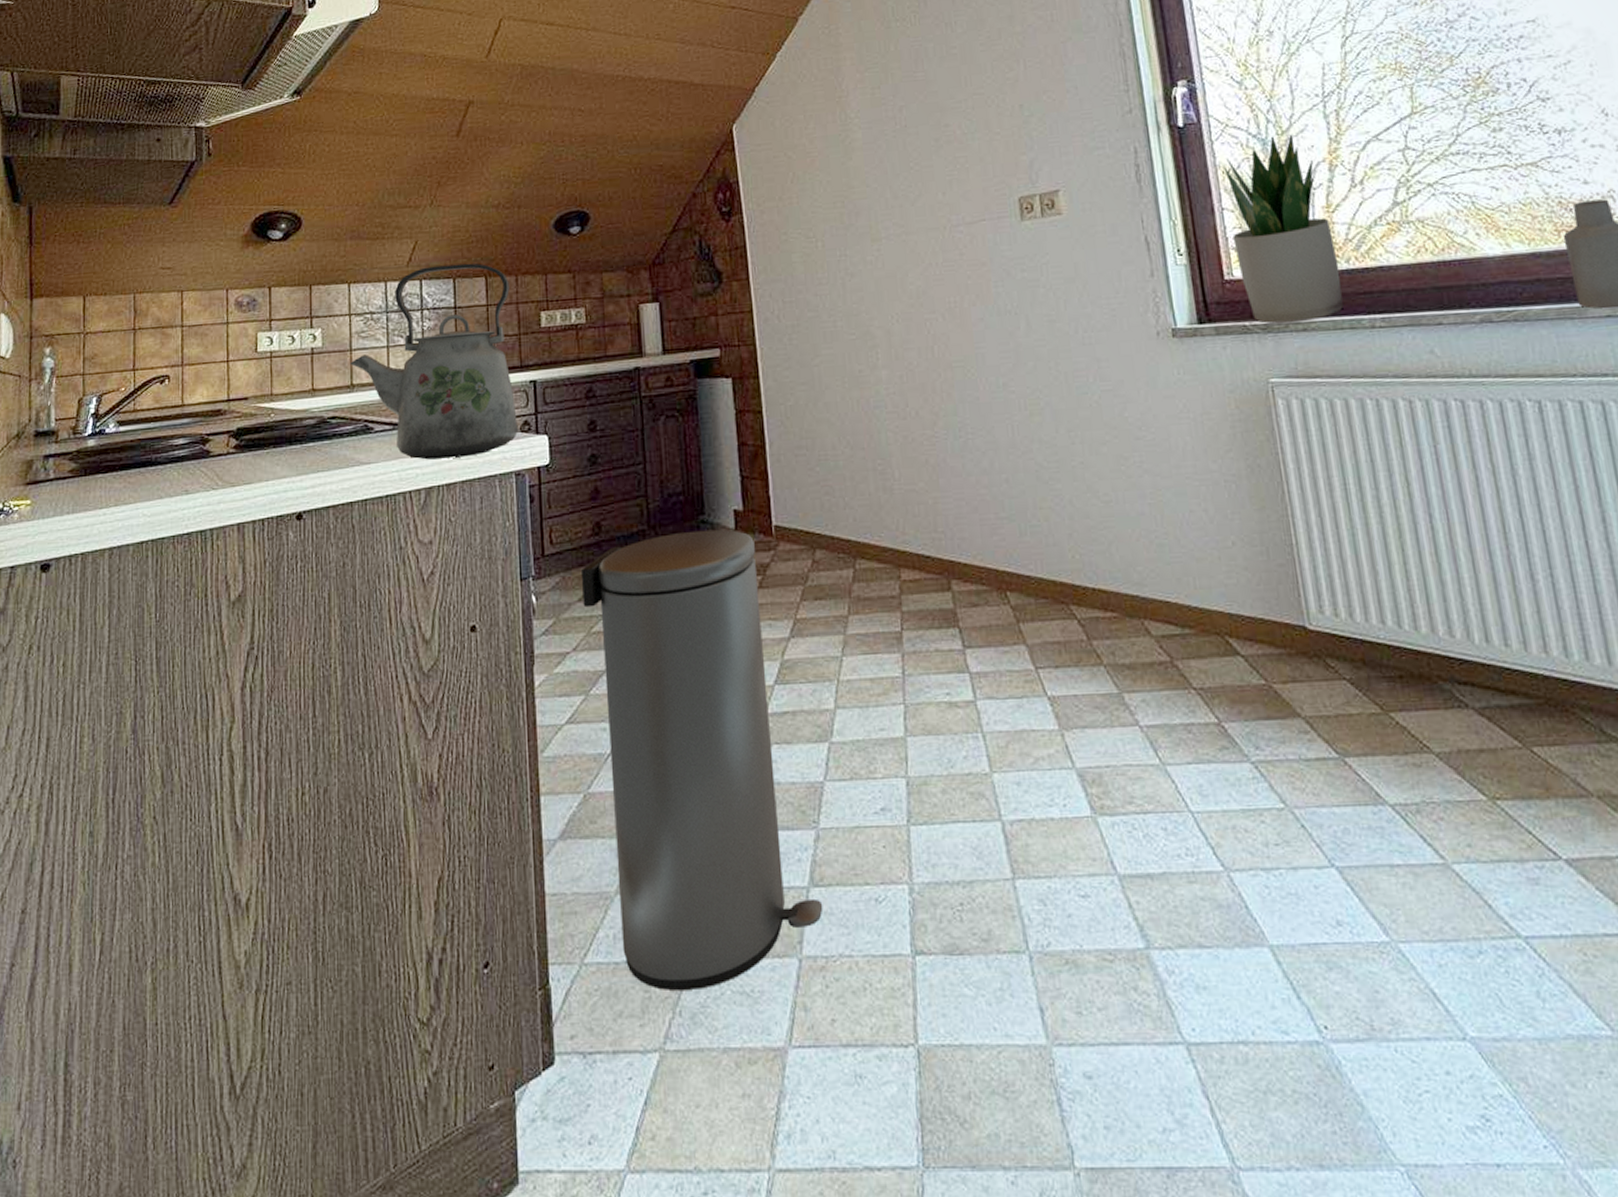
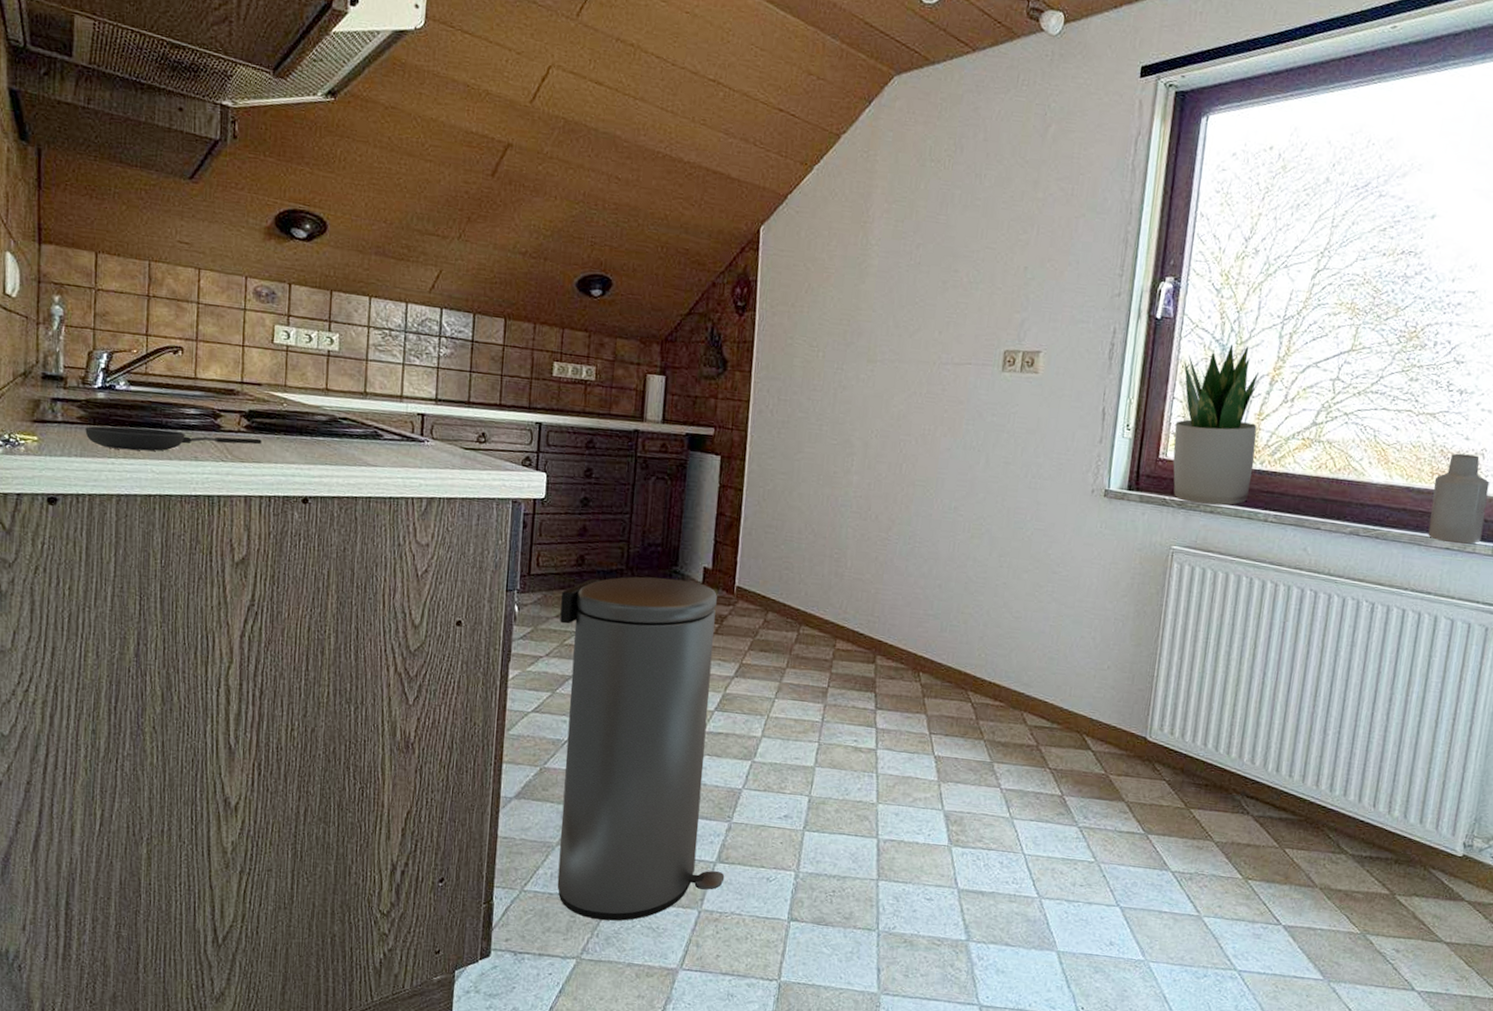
frying pan: none [77,457,251,498] -> present [85,426,262,451]
kettle: present [350,263,519,461] -> none [365,297,527,478]

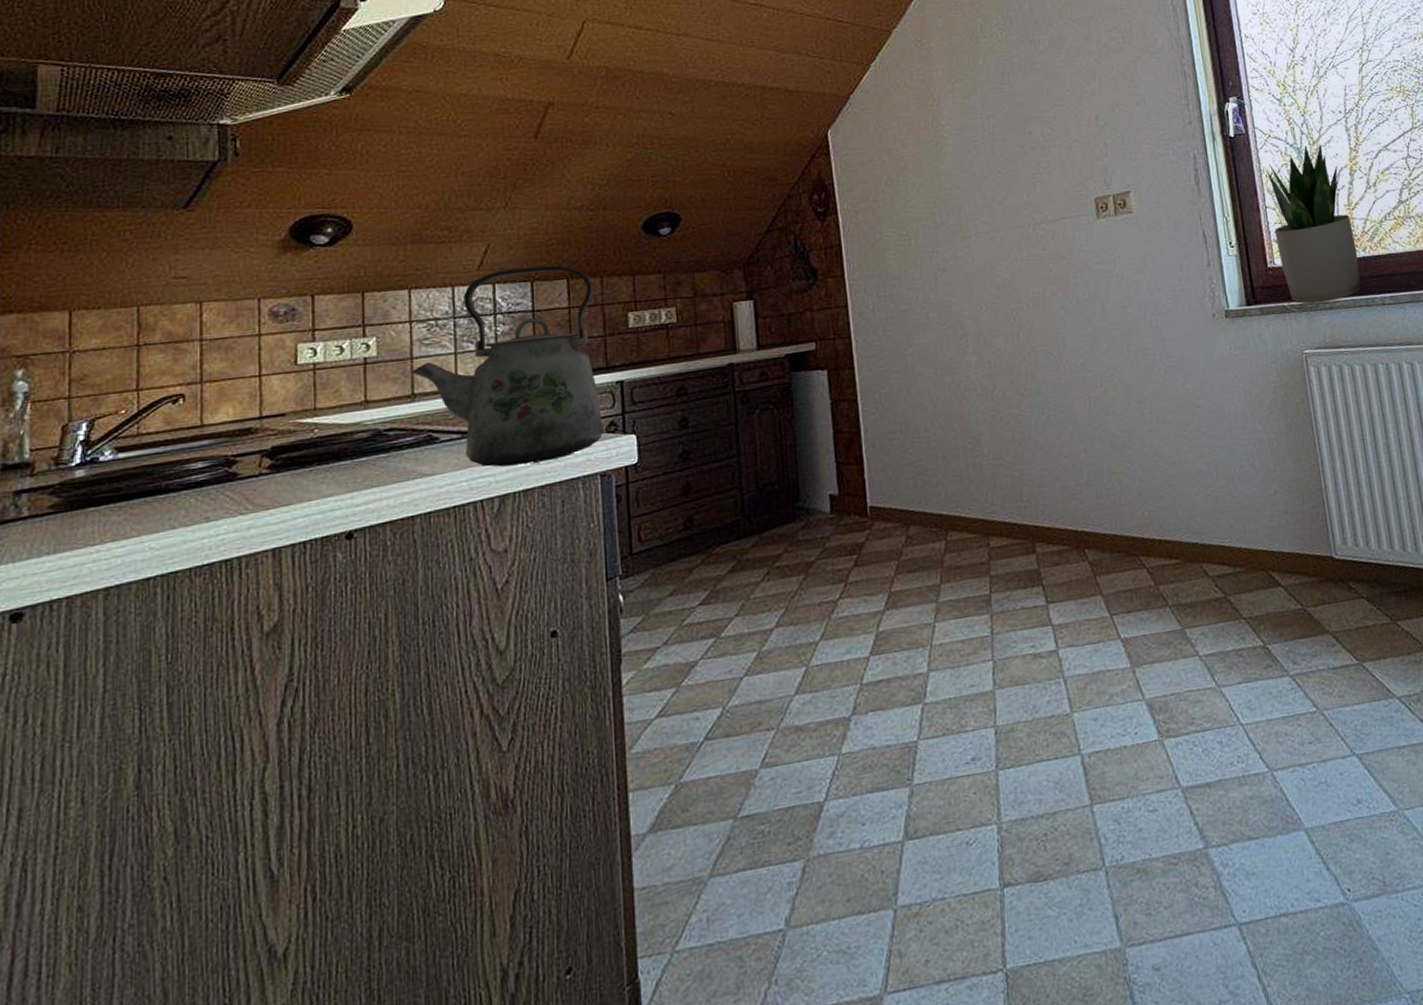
frying pan: present [85,426,262,451] -> none [60,477,290,535]
kettle: none [365,297,527,478] -> present [411,265,604,467]
pedal bin: present [557,576,725,921] -> none [671,514,917,963]

